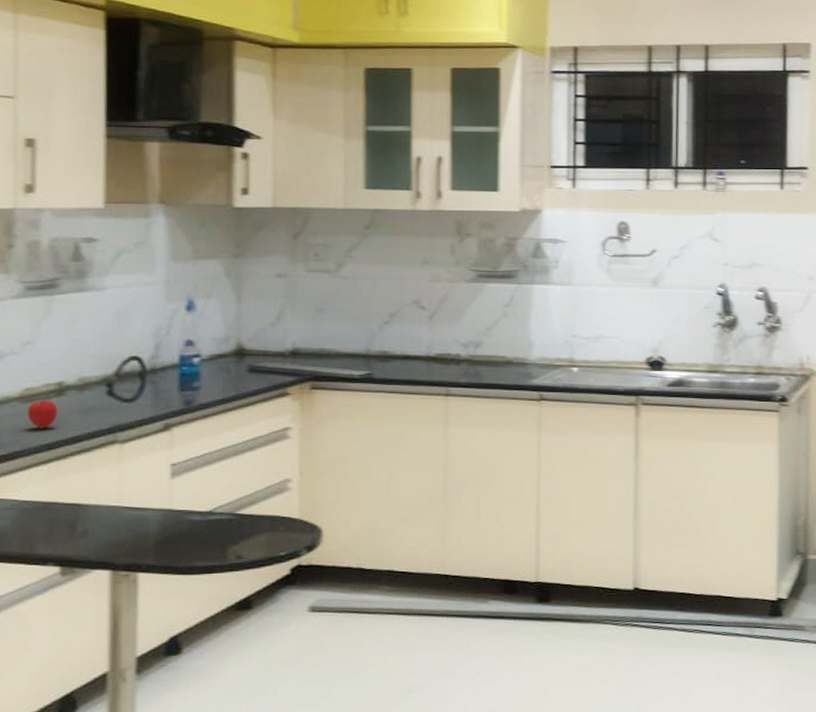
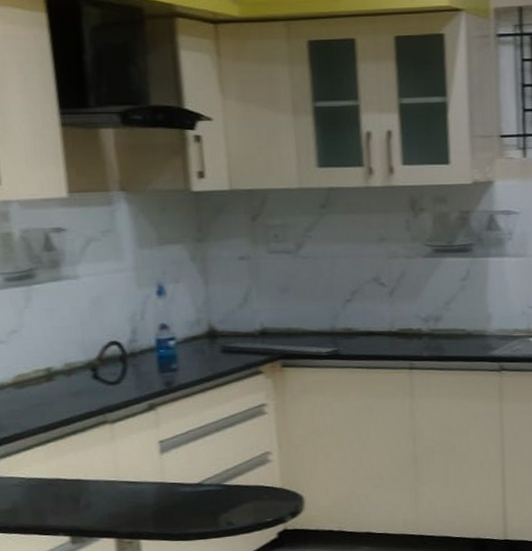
apple: present [27,400,58,429] -> none [22,385,50,412]

